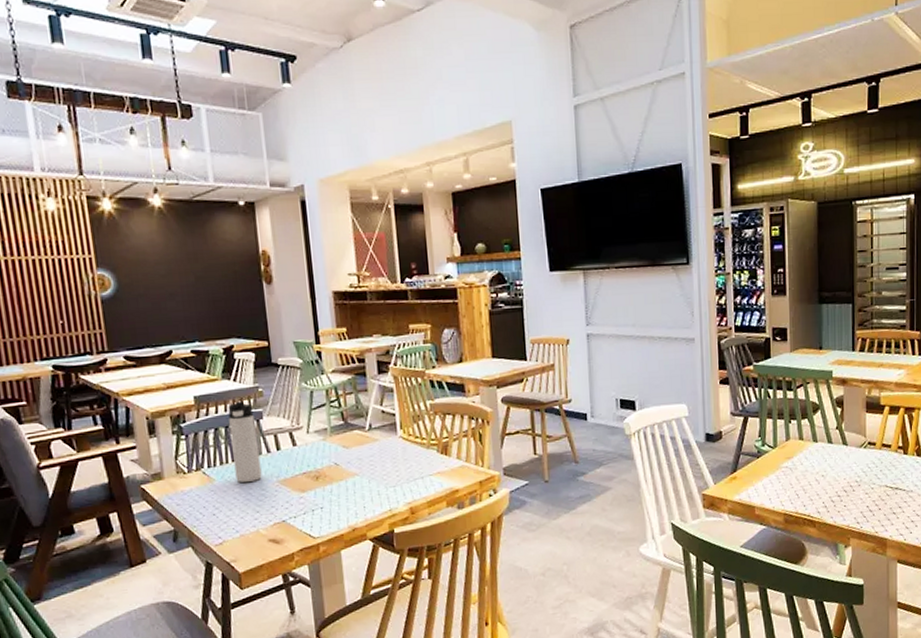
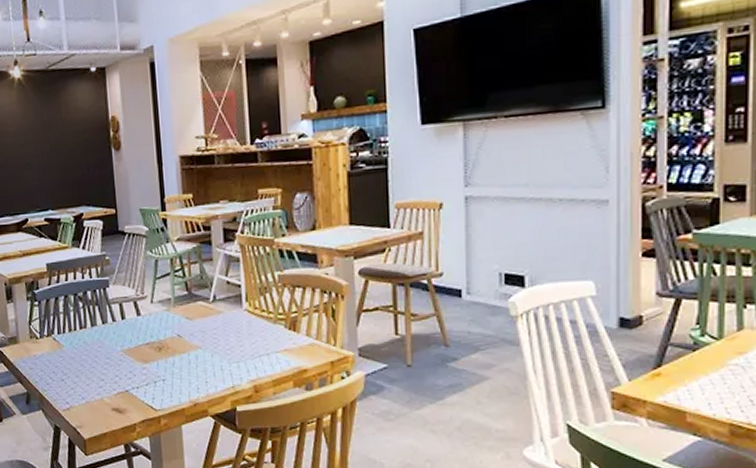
thermos bottle: present [227,401,262,483] -> none [76,268,107,351]

